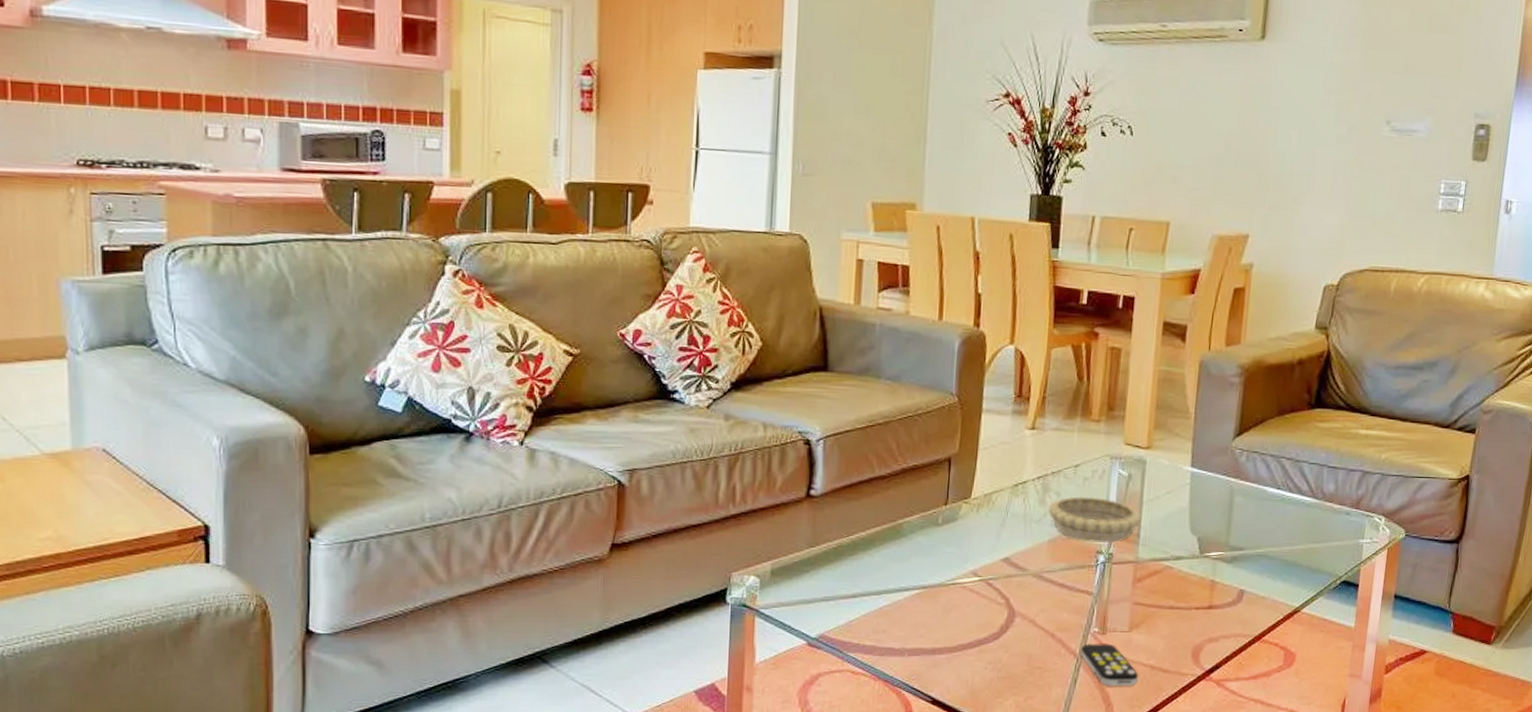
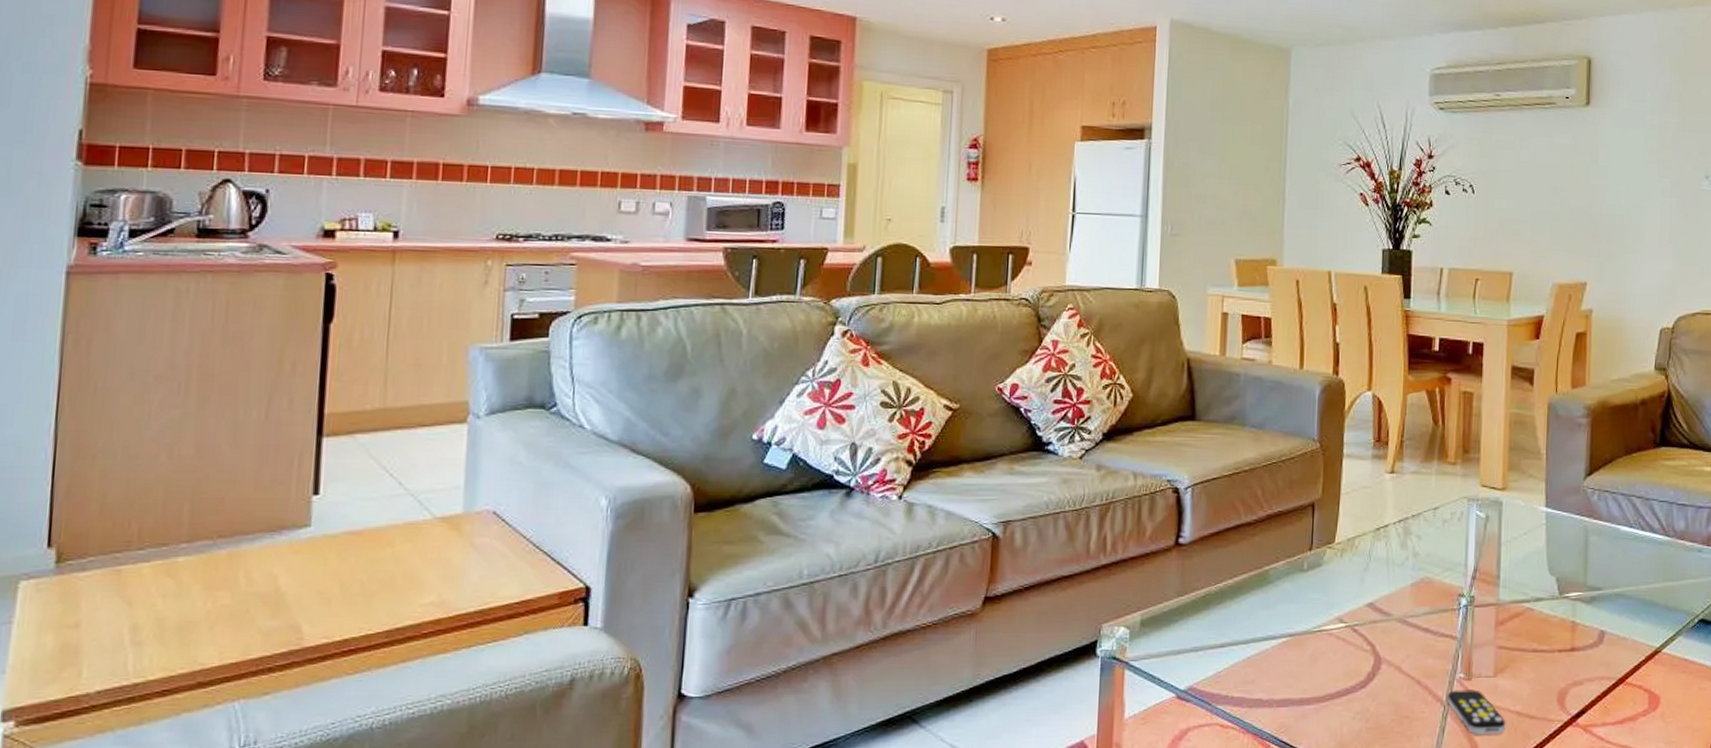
decorative bowl: present [1048,496,1141,543] -> none [1409,539,1500,586]

